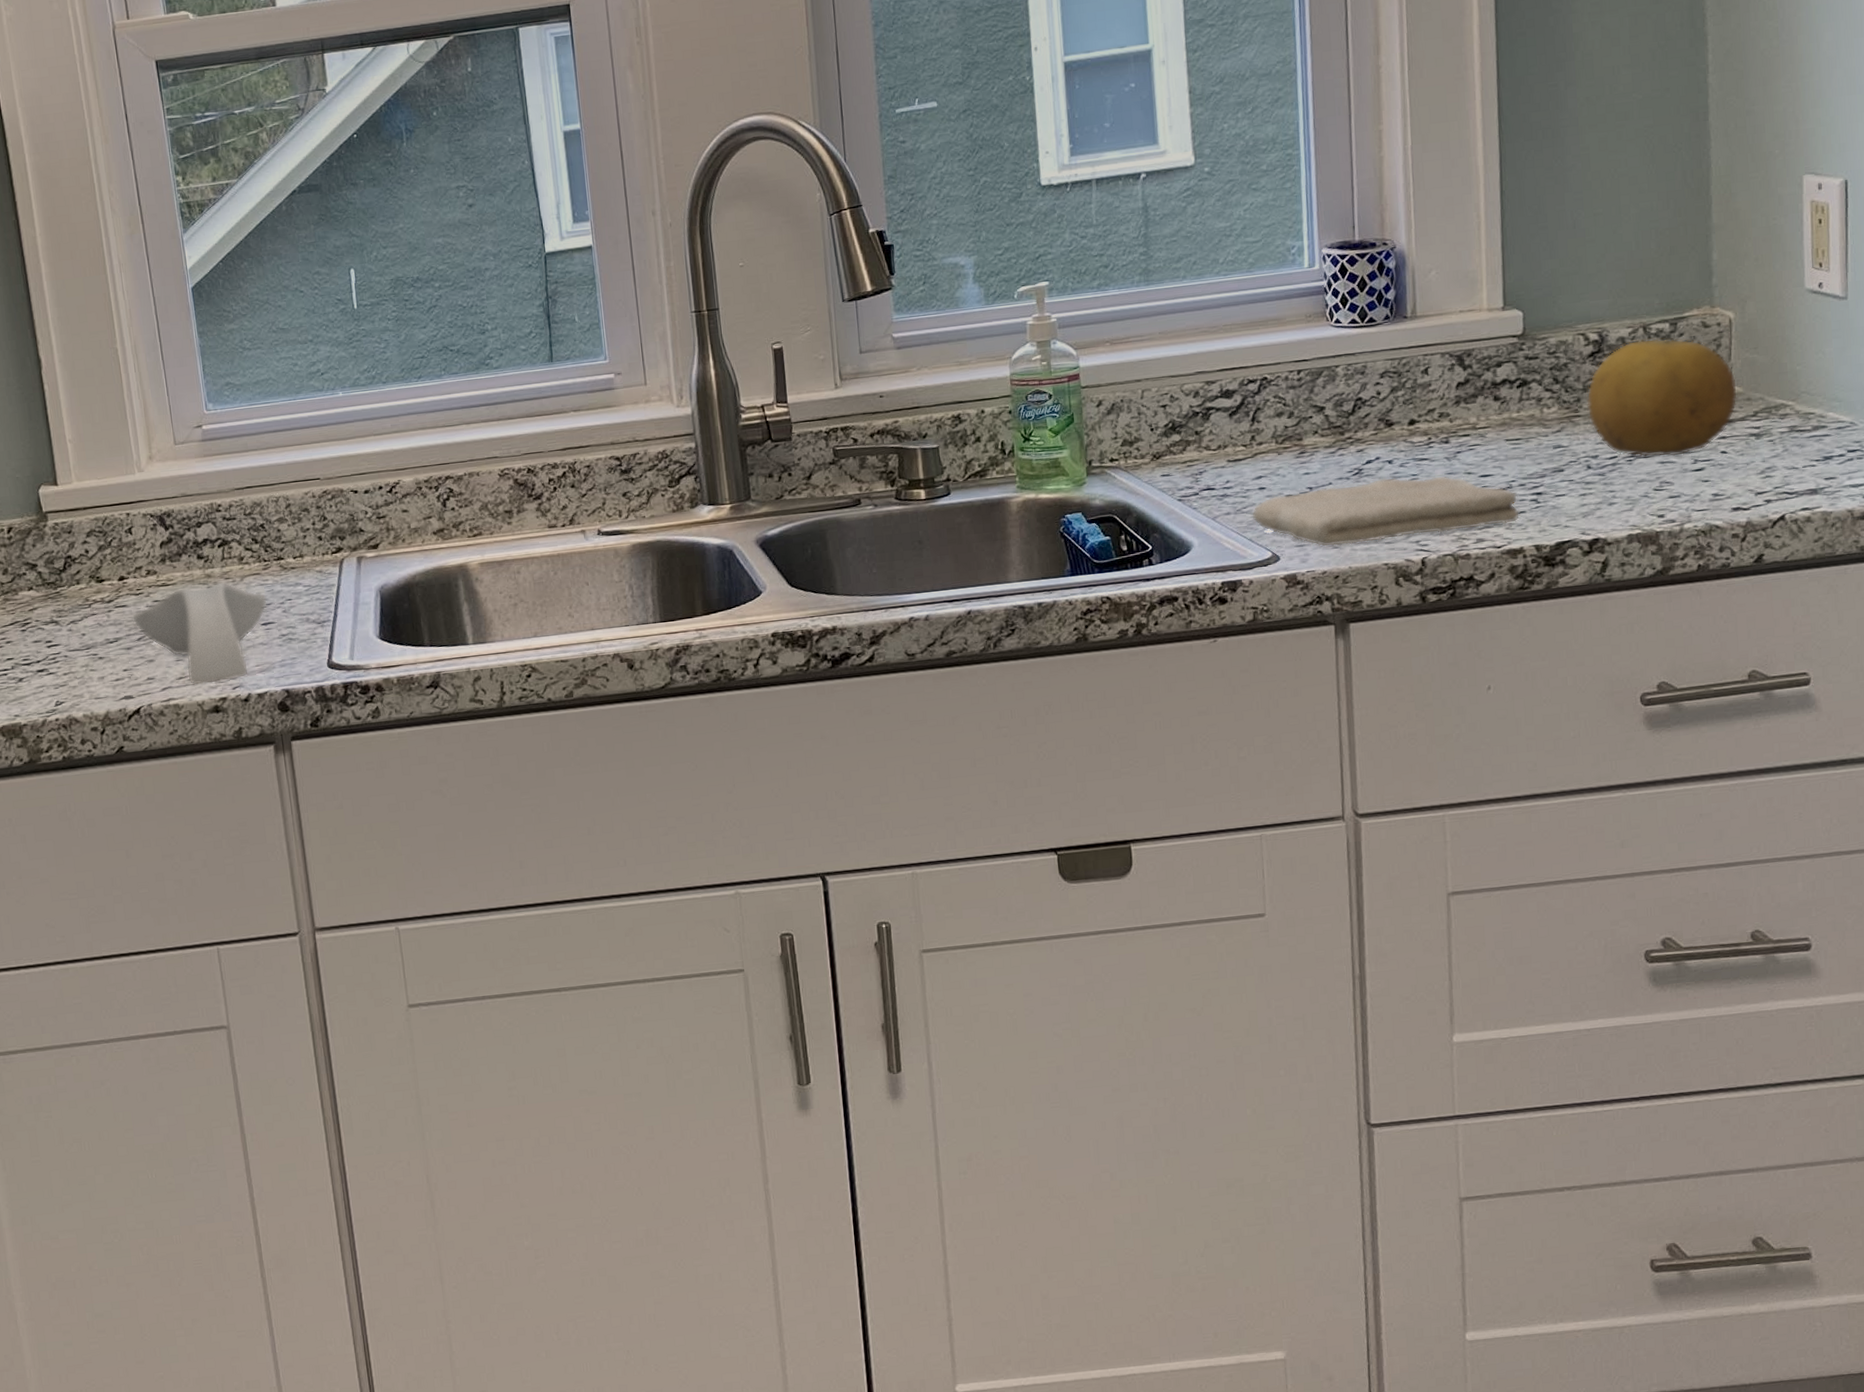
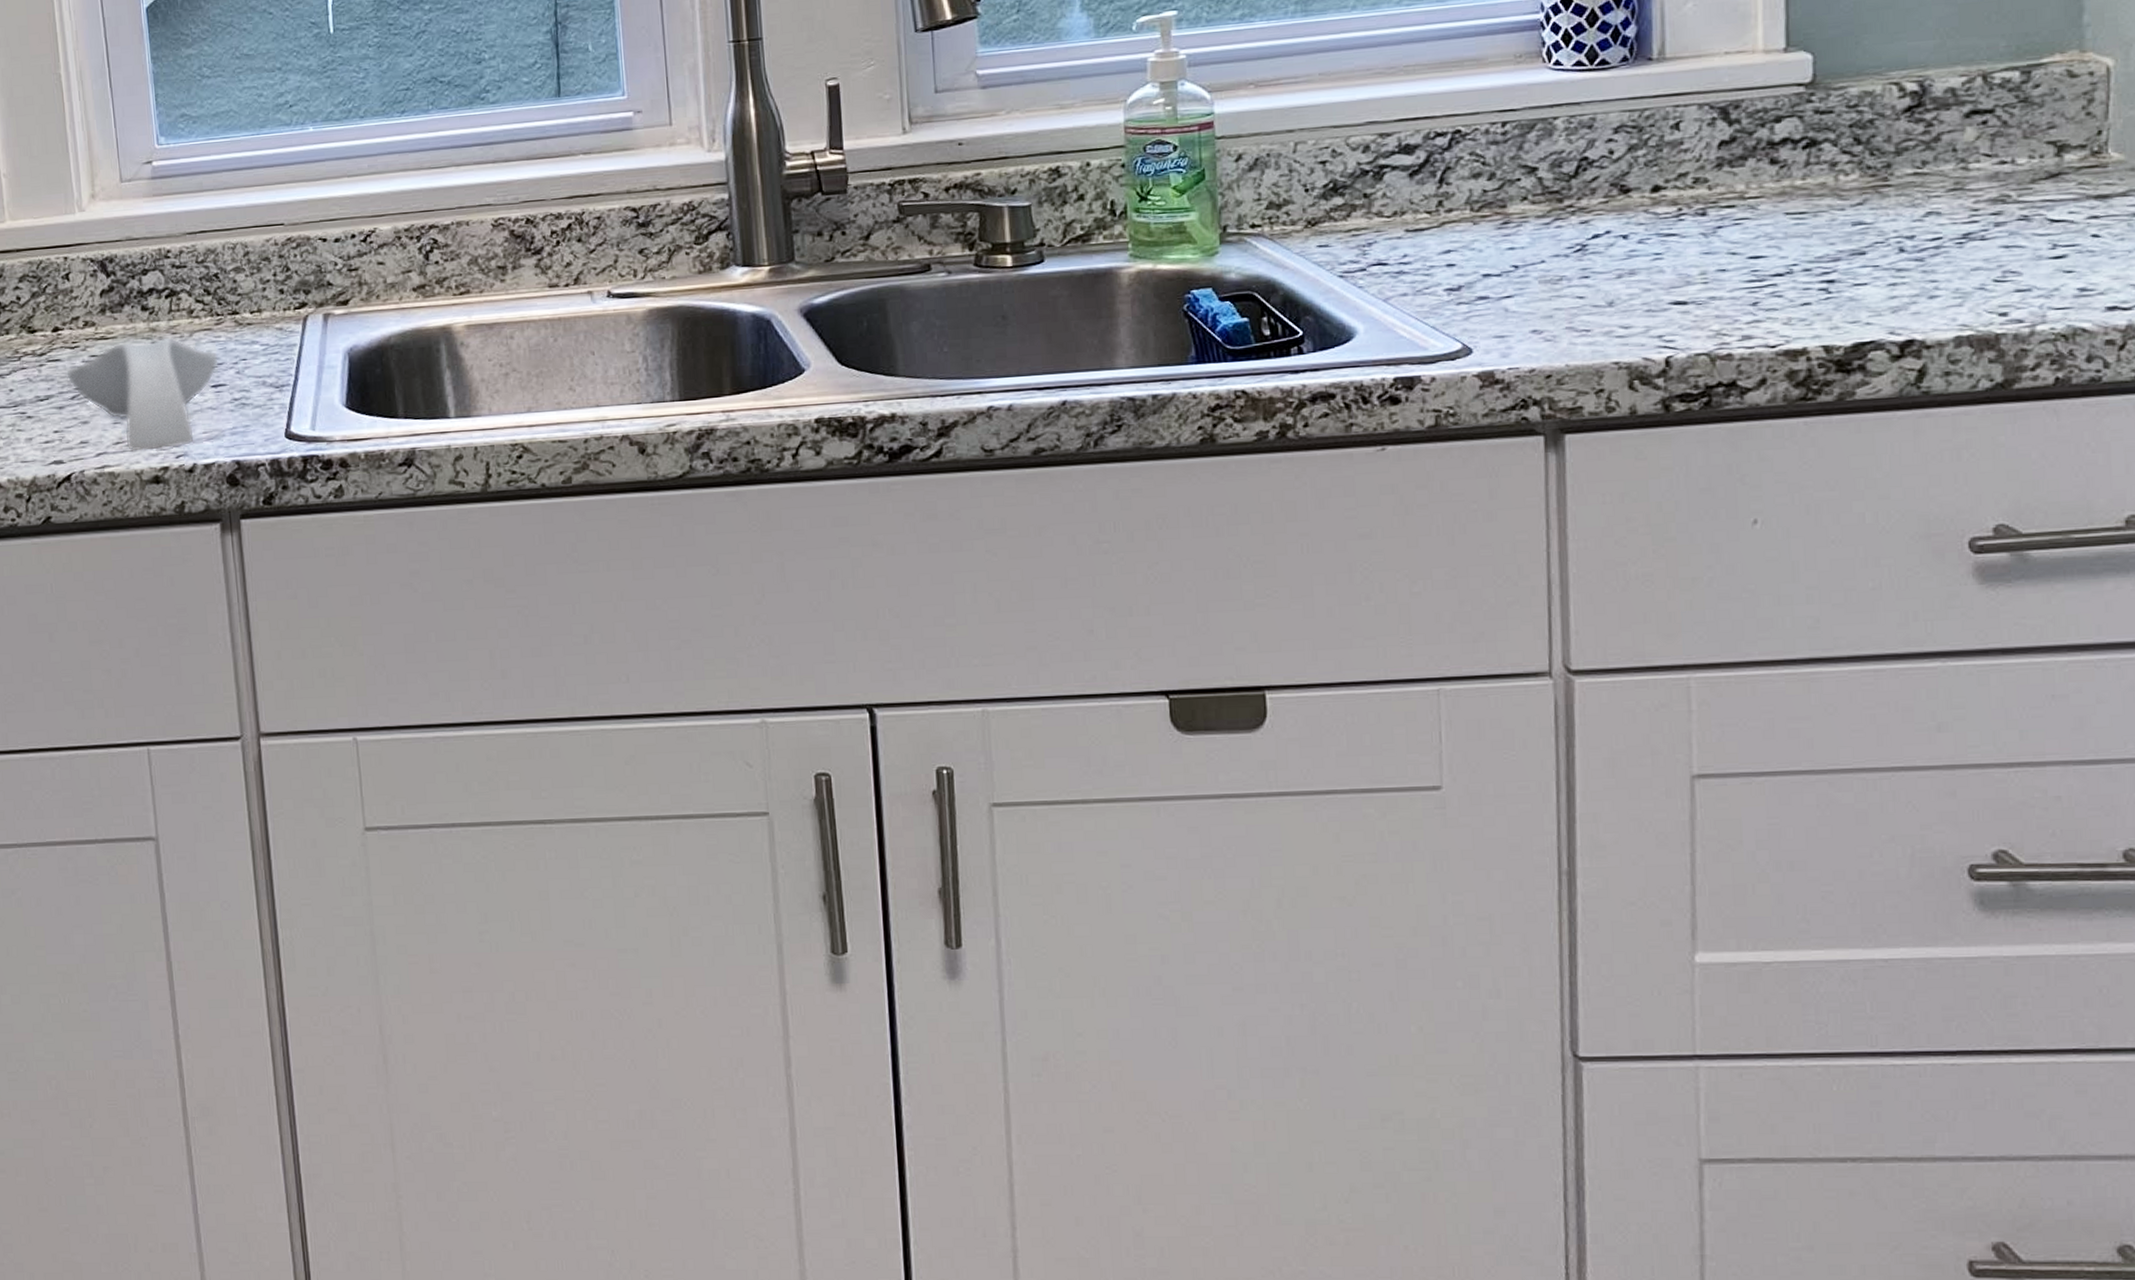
washcloth: present [1251,475,1519,548] -> none [1435,255,1802,340]
fruit: present [1586,338,1738,458] -> none [1900,90,2118,240]

